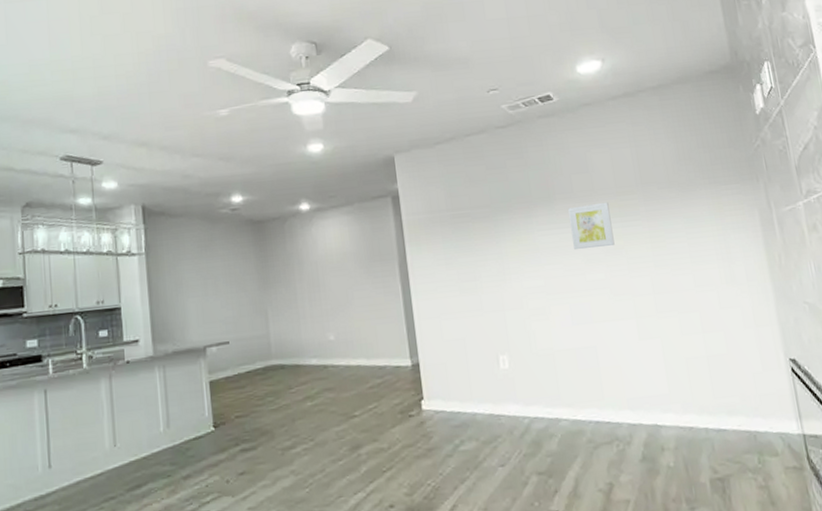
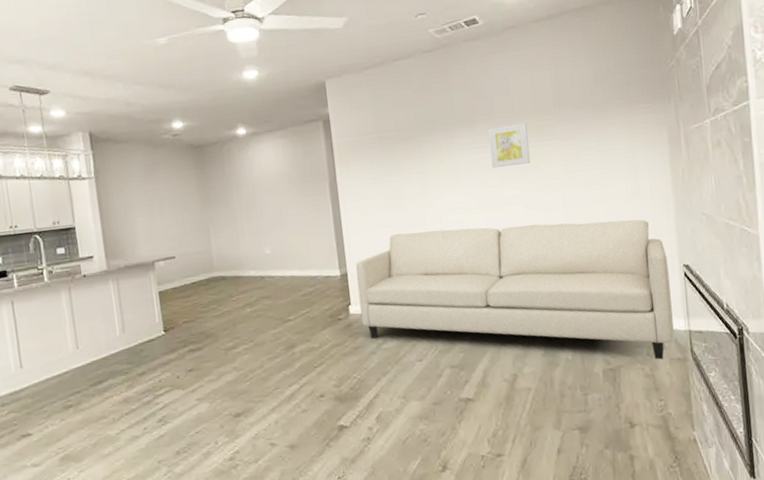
sofa: none [428,308,787,469] -> present [355,219,674,360]

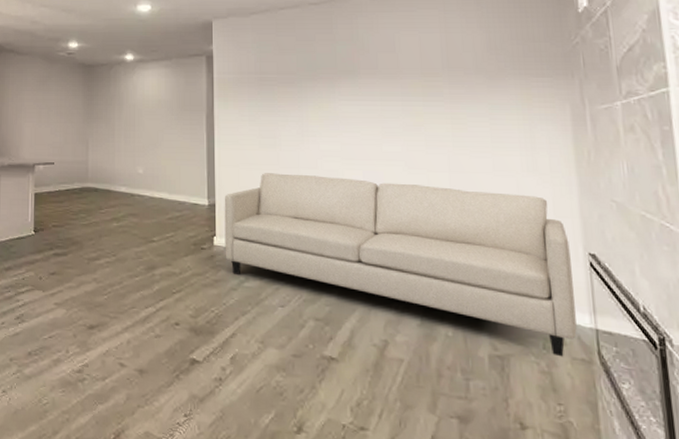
wall art: present [488,122,530,169] -> none [371,81,414,123]

